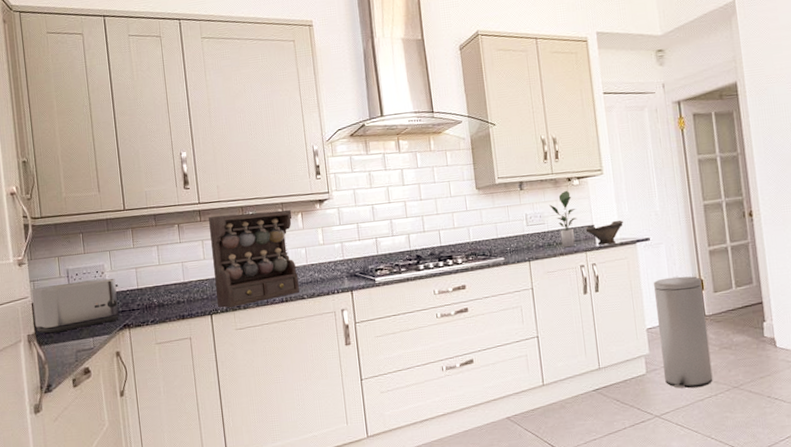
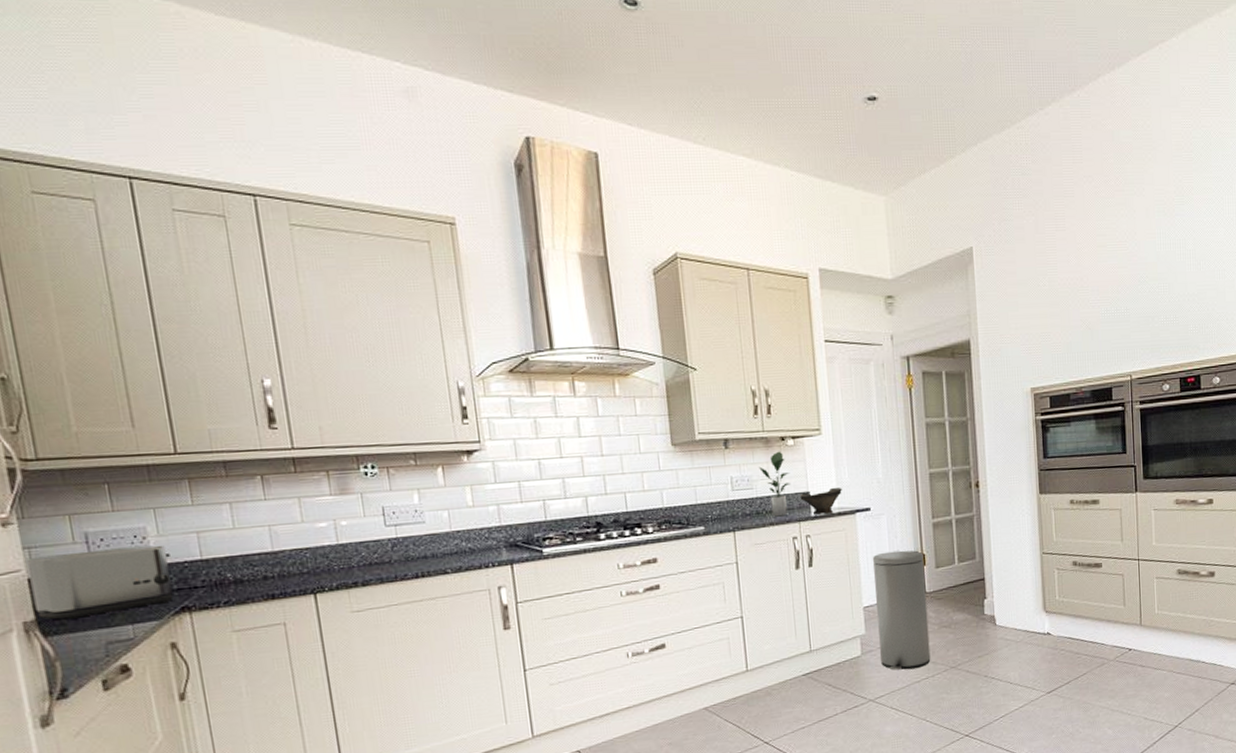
spice rack: present [209,209,299,308] -> none [308,461,441,586]

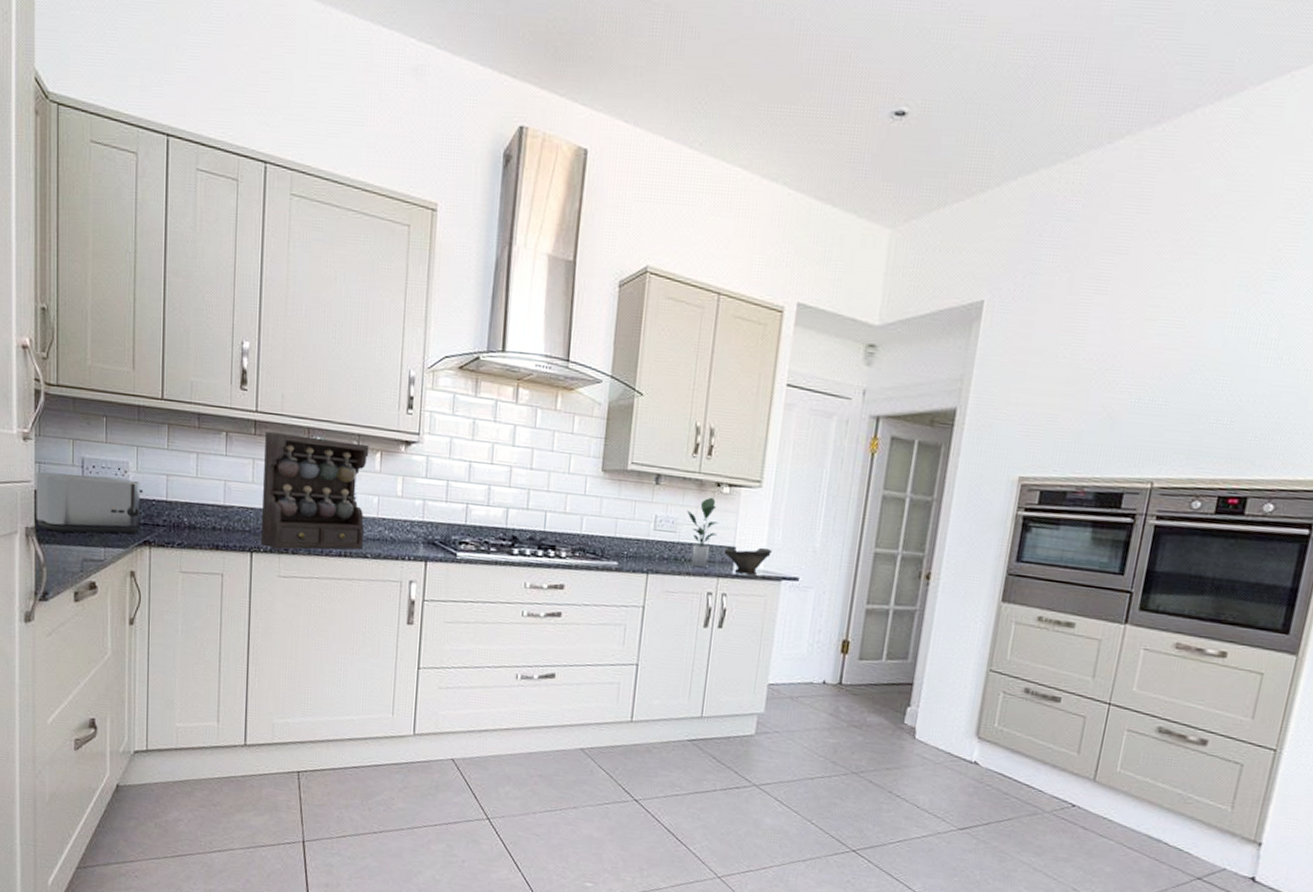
spice rack: none [308,461,441,586] -> present [260,432,370,550]
pedal bin: present [872,550,931,671] -> none [774,629,848,764]

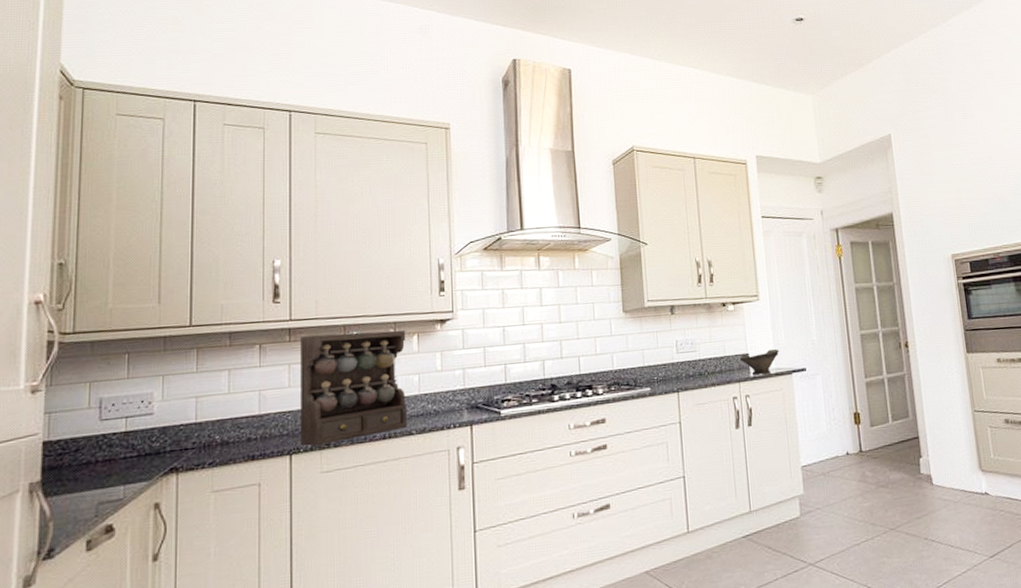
toaster: present [36,471,143,535] -> none [43,409,169,481]
potted plant: present [687,497,720,568] -> none [702,316,731,378]

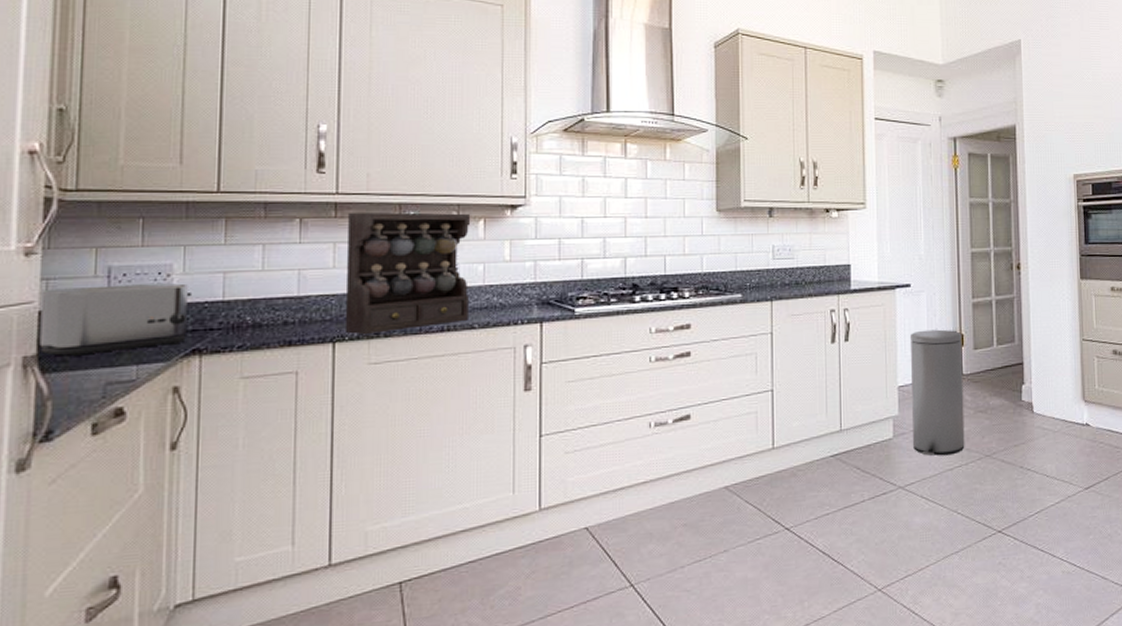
toaster: none [43,409,169,481] -> present [39,282,191,356]
bowl: present [739,348,779,376] -> none [840,261,883,289]
pedal bin: none [808,409,870,532] -> present [909,329,965,456]

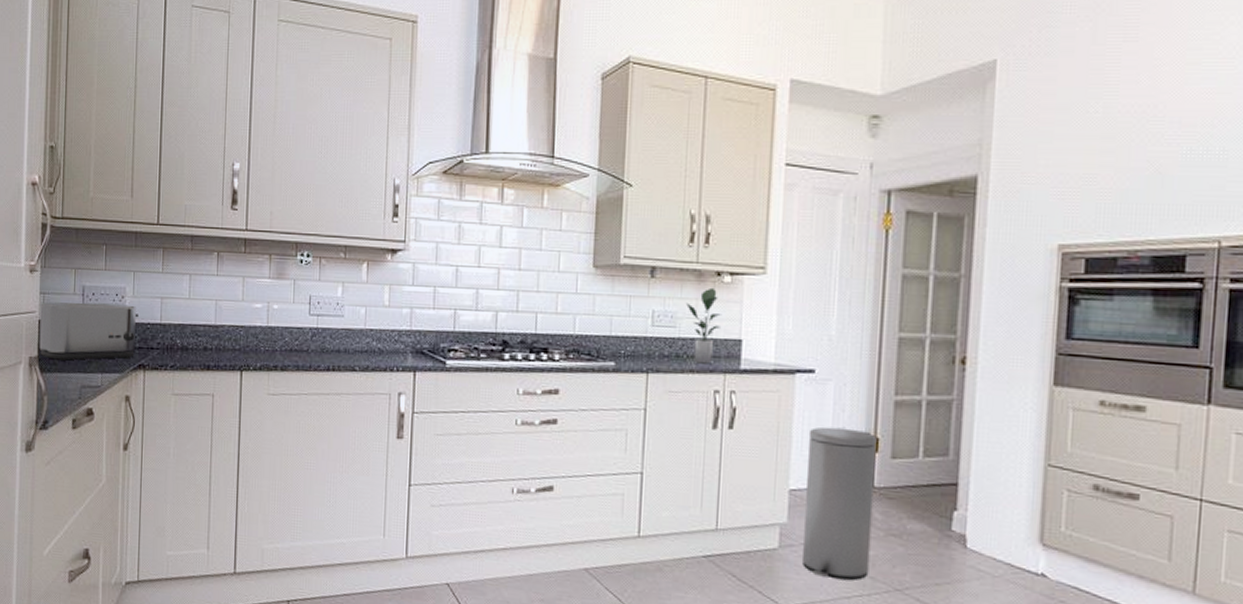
spice rack: present [344,212,471,335] -> none [250,250,356,367]
potted plant: none [802,222,833,288] -> present [686,287,723,364]

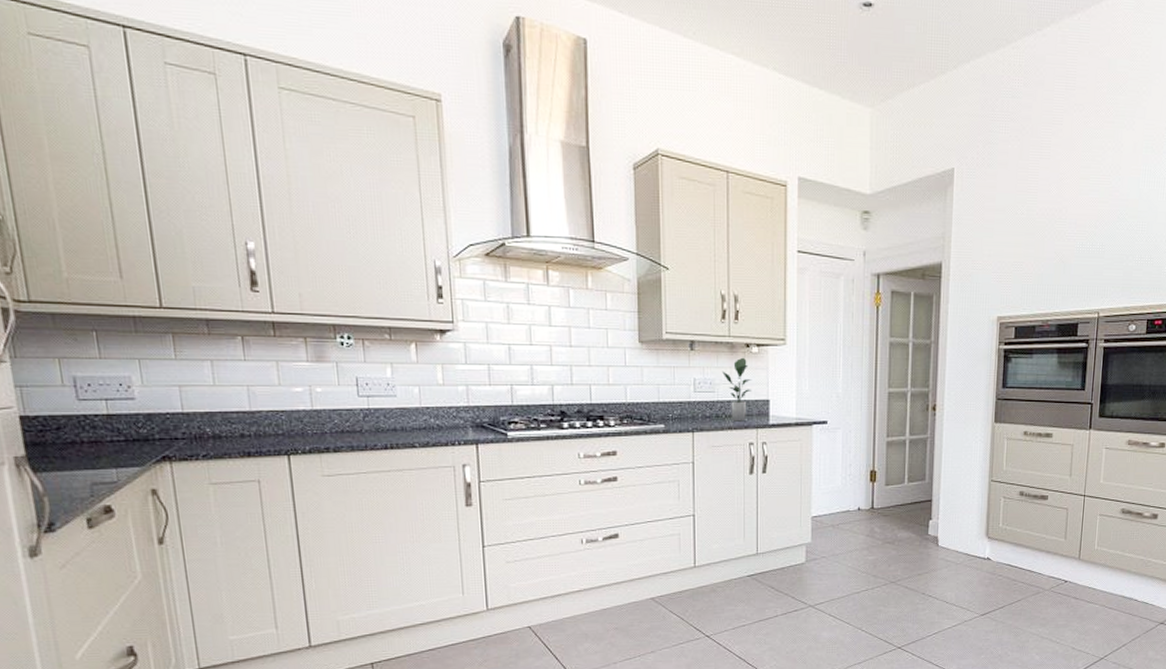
toaster: present [39,302,138,361] -> none [18,393,155,458]
pedal bin: present [801,426,877,581] -> none [823,465,875,581]

